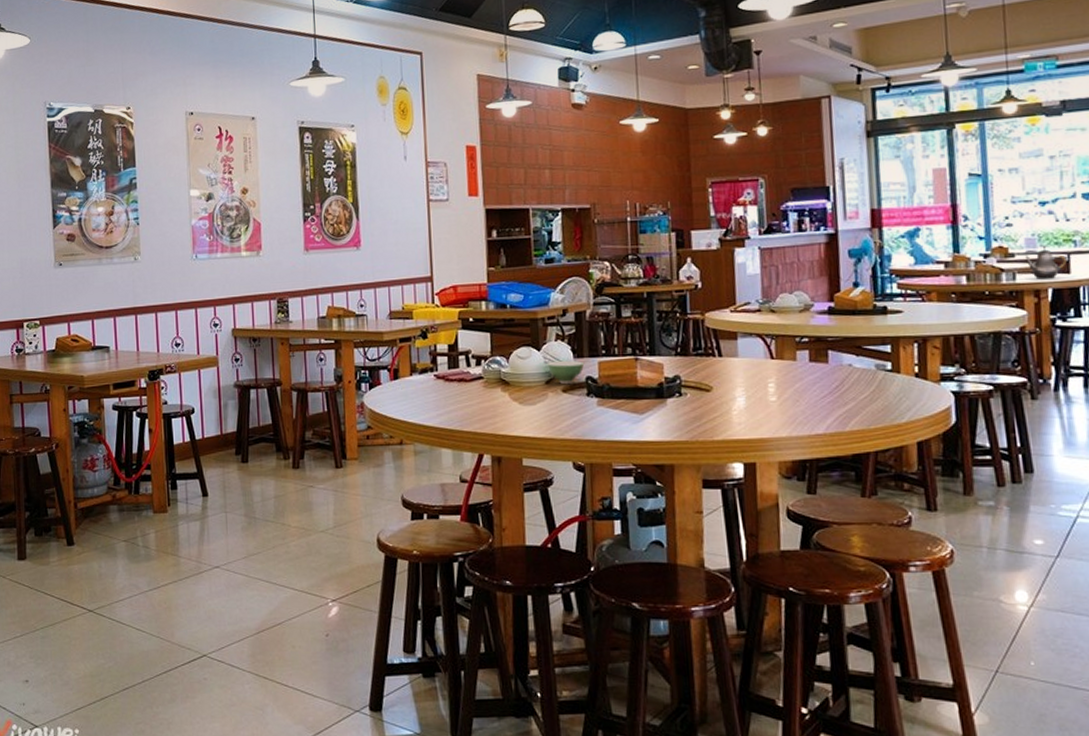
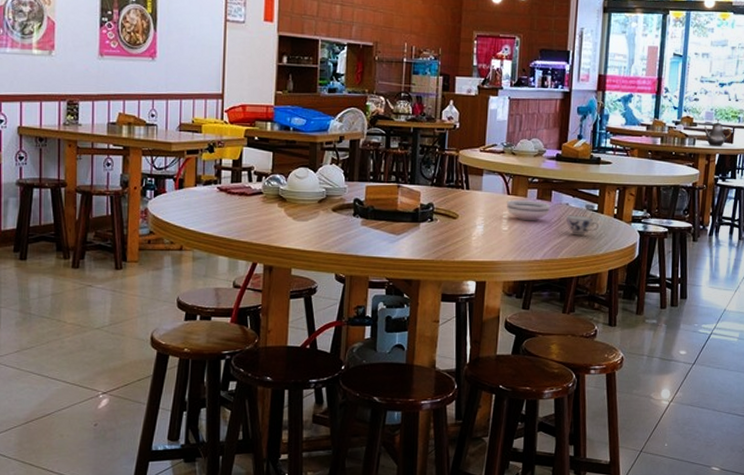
bowl: present [546,360,585,384] -> none [321,182,354,204]
bowl: none [770,364,828,389] -> present [506,200,550,221]
teacup: none [850,377,896,402] -> present [566,215,599,236]

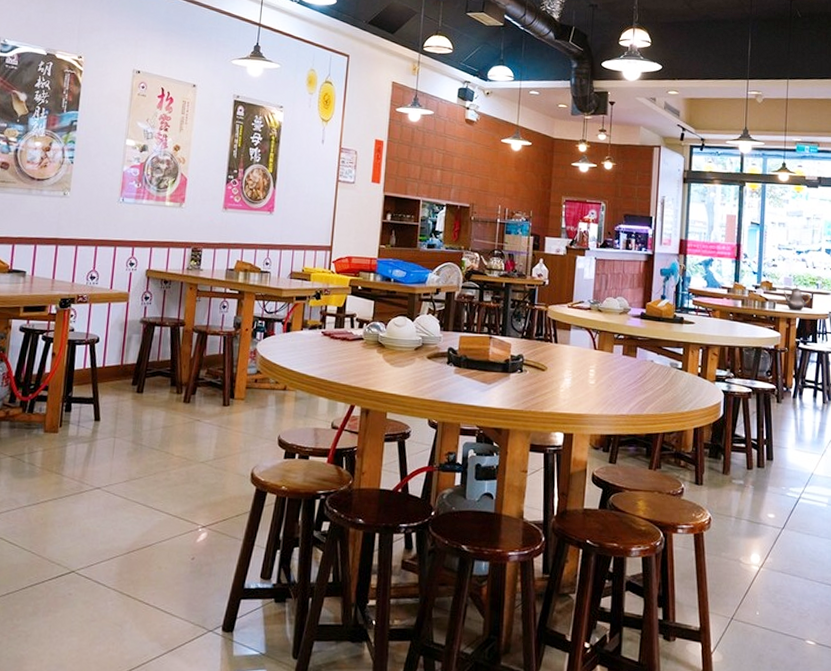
bowl: present [506,200,550,221] -> none [593,355,635,377]
teacup: present [566,215,599,236] -> none [651,371,683,393]

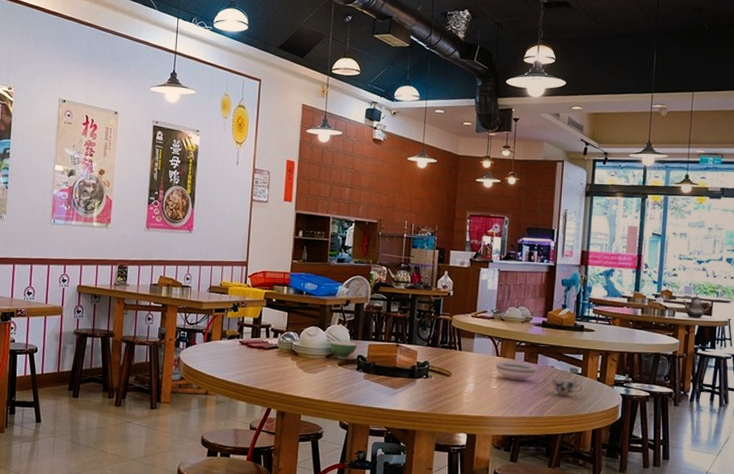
bowl: none [417,331,449,352] -> present [329,340,358,359]
bowl: none [593,355,635,377] -> present [495,361,536,381]
teacup: none [651,371,683,393] -> present [551,377,582,396]

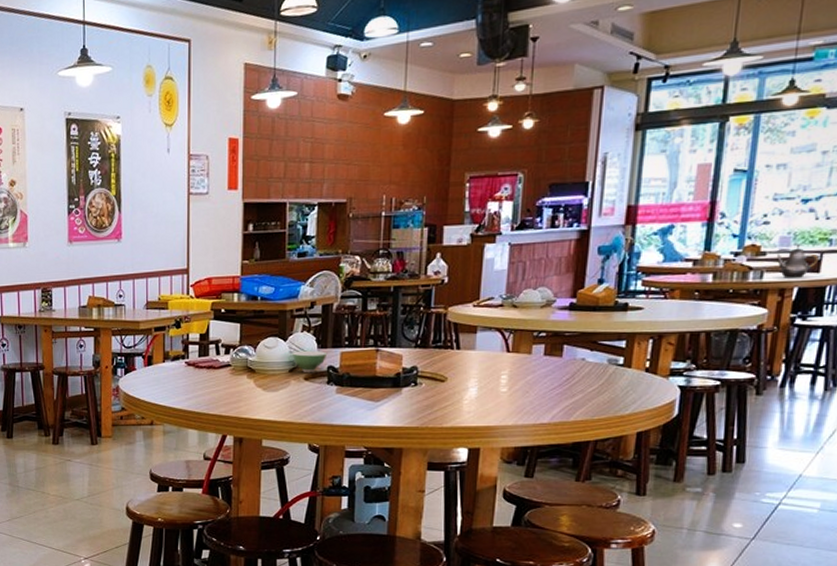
bowl: present [495,361,536,381] -> none [505,357,561,381]
teacup: present [551,377,582,396] -> none [581,371,624,394]

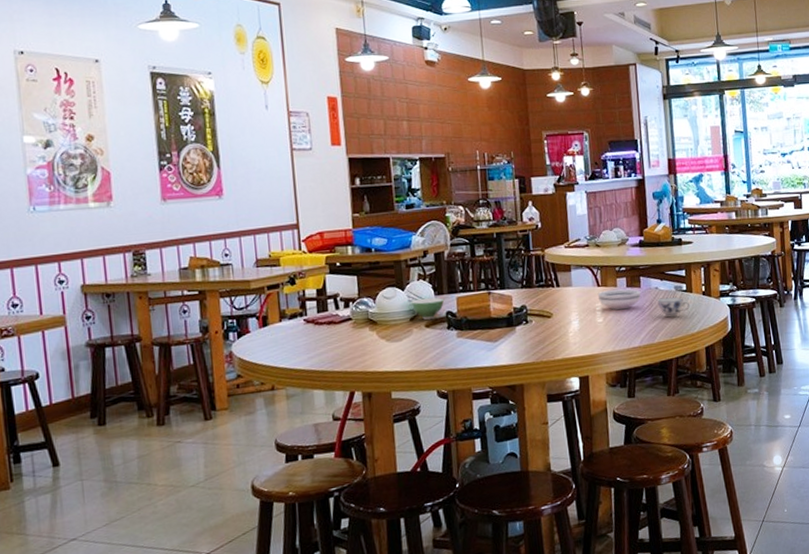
bowl: none [505,357,561,381] -> present [597,289,641,310]
teacup: none [581,371,624,394] -> present [657,297,690,318]
teapot: present [776,245,819,278] -> none [773,188,800,214]

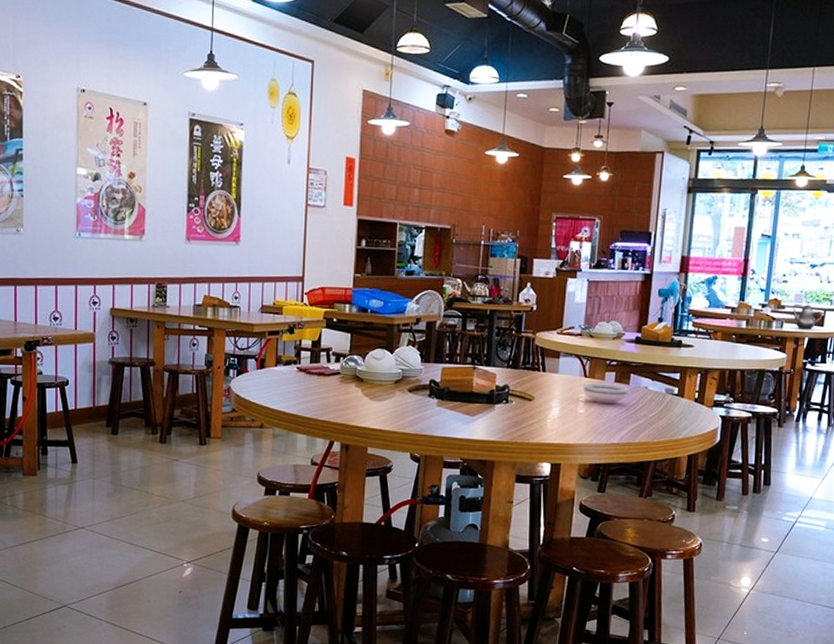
bowl: present [410,297,445,320] -> none [397,363,430,385]
teacup: present [657,297,690,318] -> none [644,398,678,420]
teapot: none [773,188,800,214] -> present [792,302,823,330]

